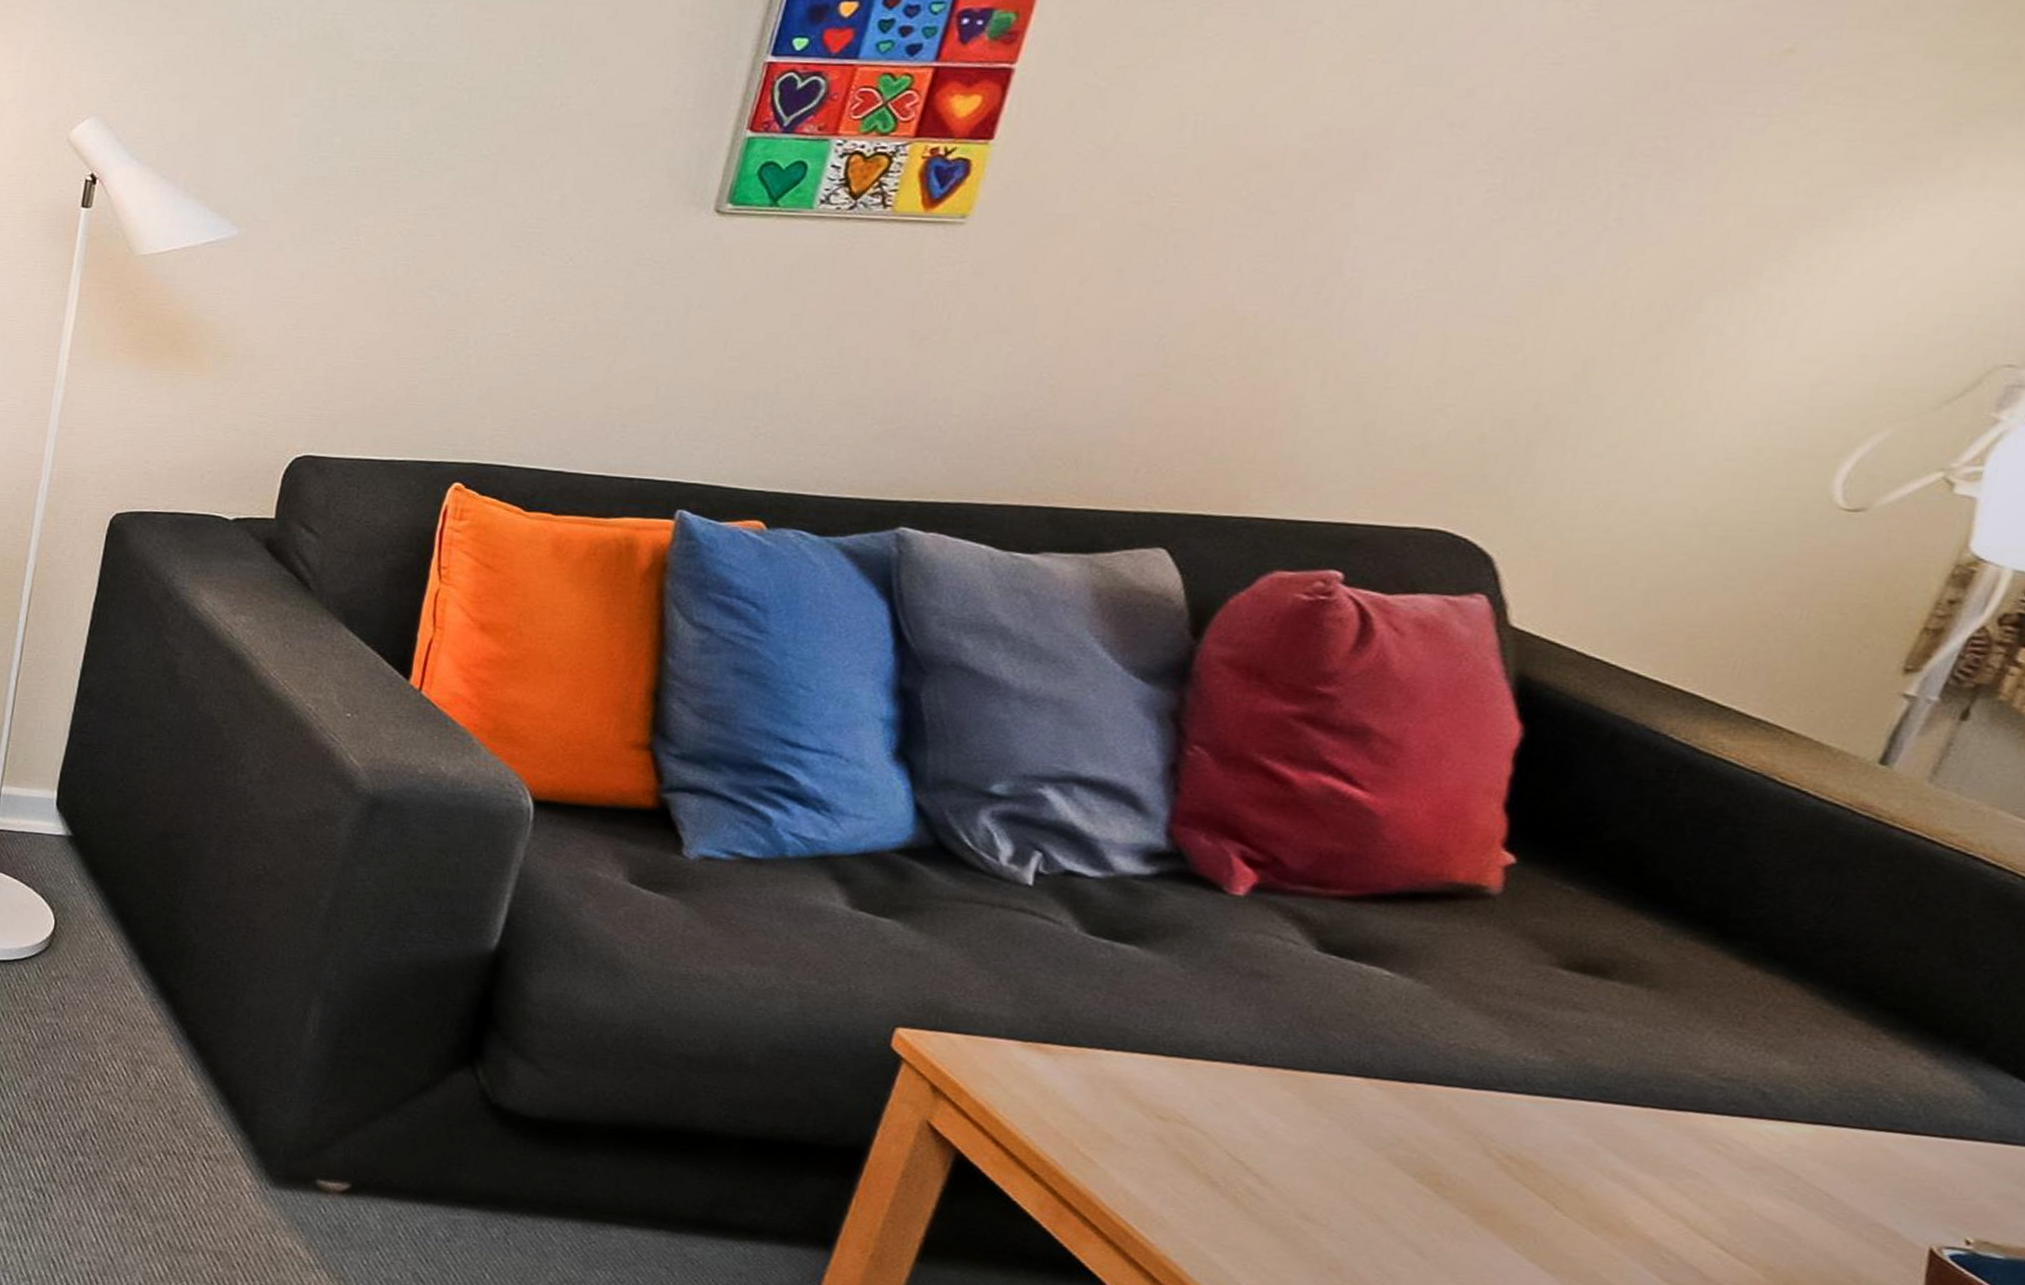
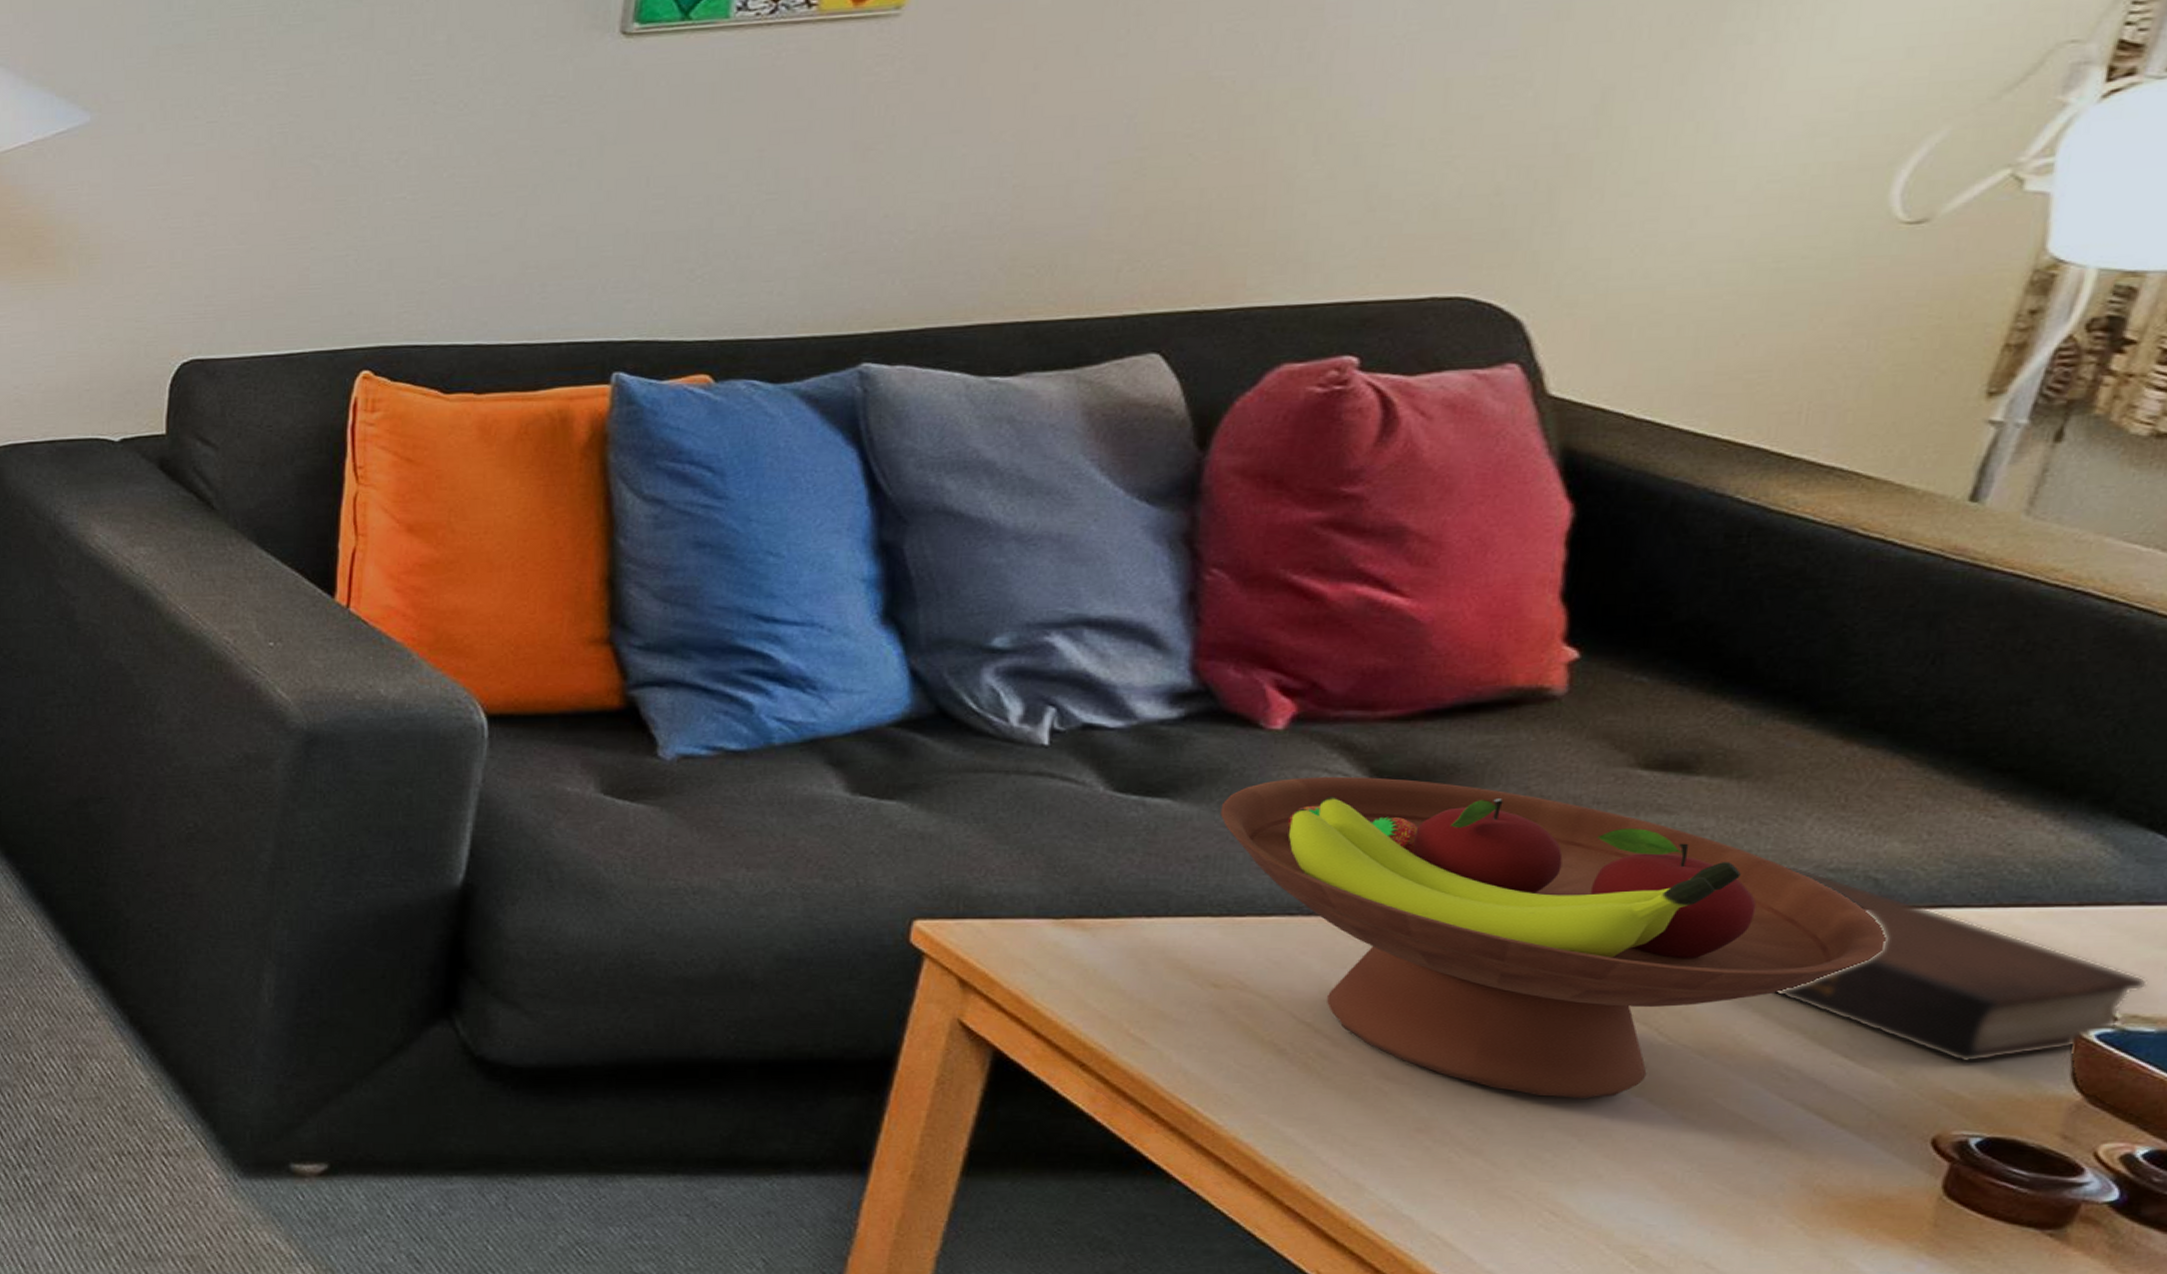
fruit bowl: none [1180,940,1768,1259] -> present [1220,776,1886,1098]
book: none [1663,1071,2001,1268] -> present [1775,866,2147,1064]

